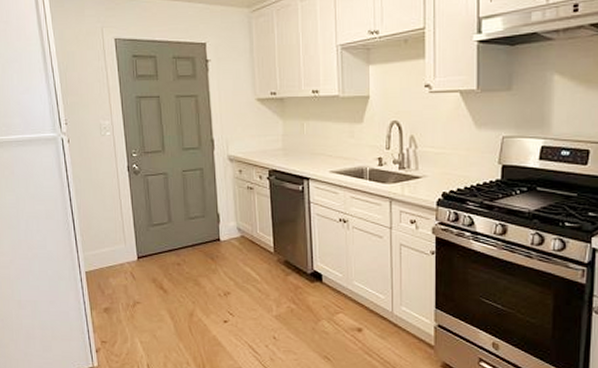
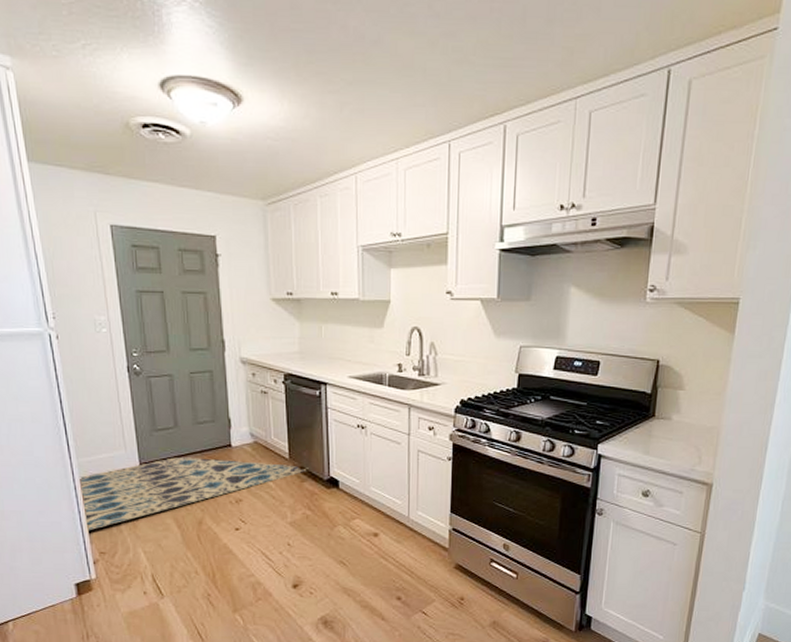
rug: none [84,251,293,321] -> present [78,457,309,531]

